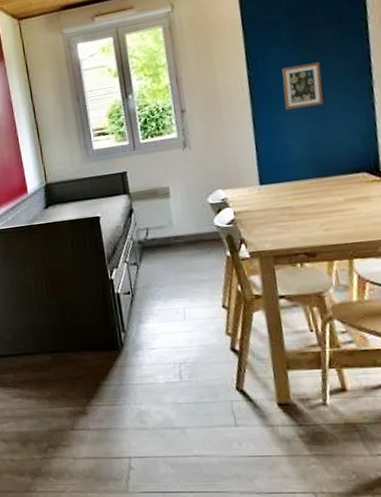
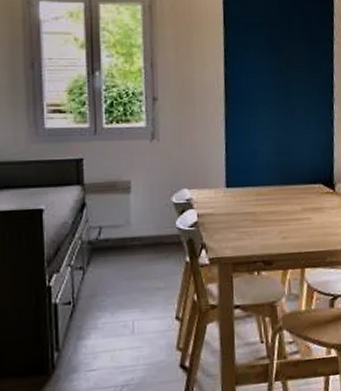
picture frame: present [282,62,324,110] -> none [256,72,292,115]

